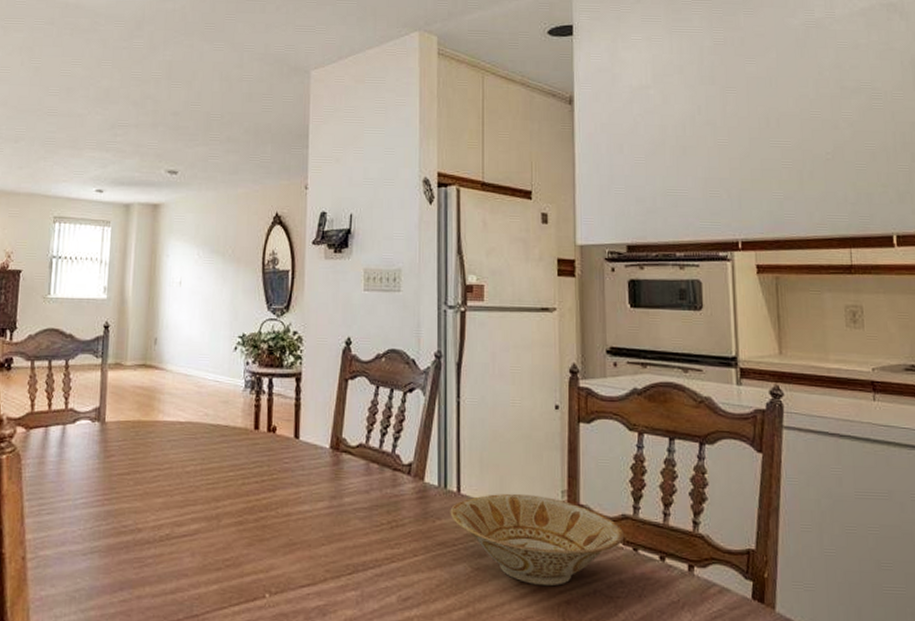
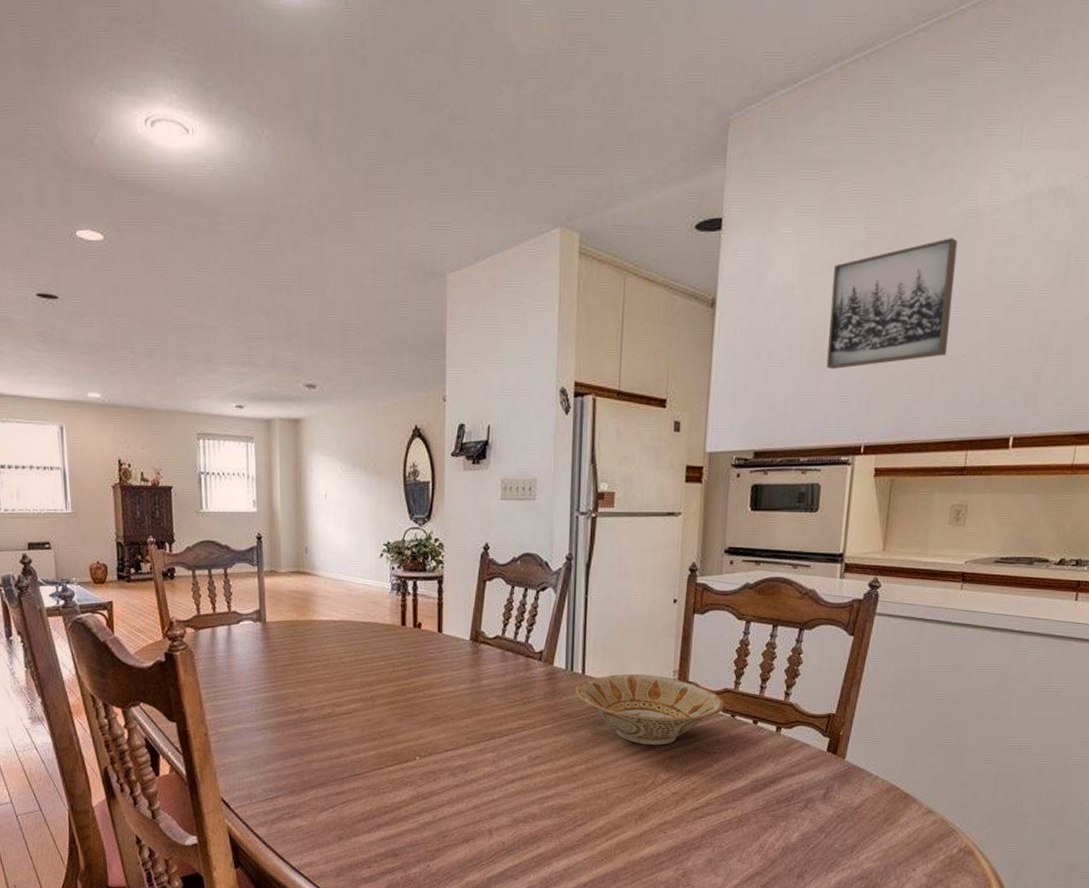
wall art: none [686,45,811,164] -> present [826,238,958,369]

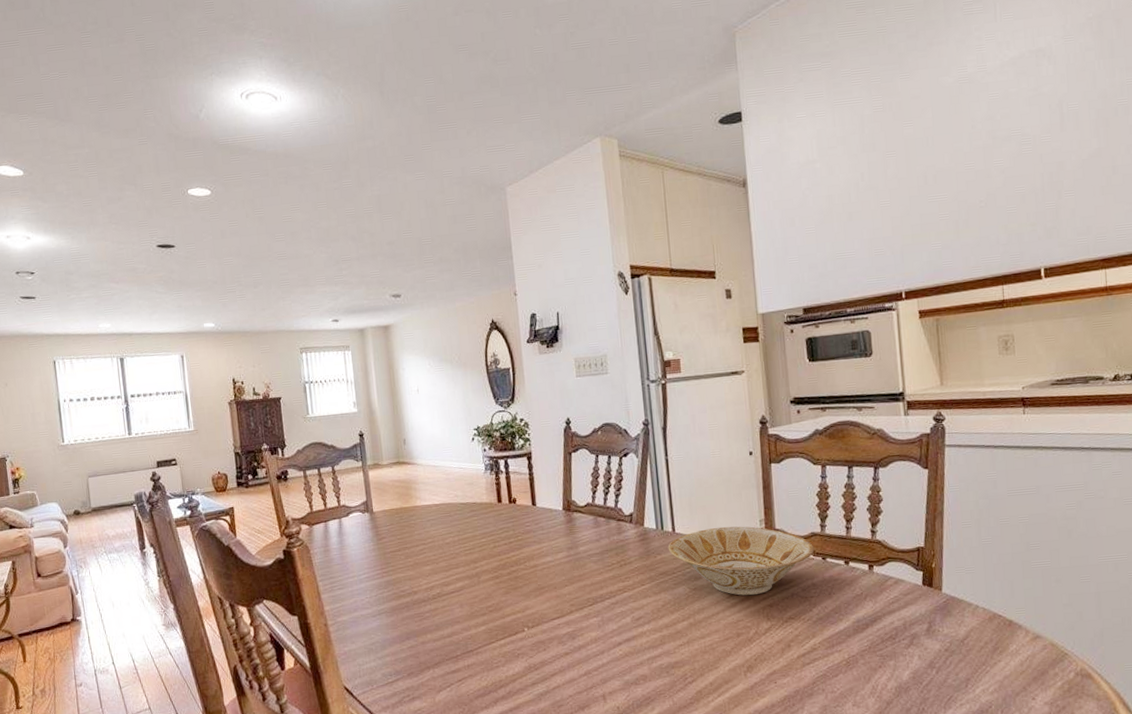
wall art: present [826,238,958,369] -> none [849,103,966,227]

